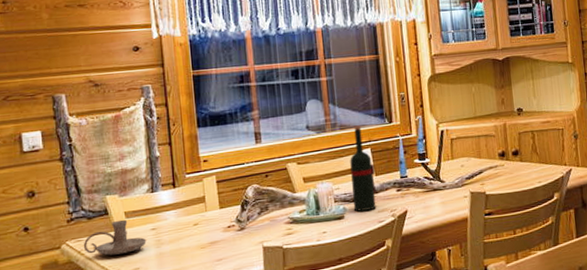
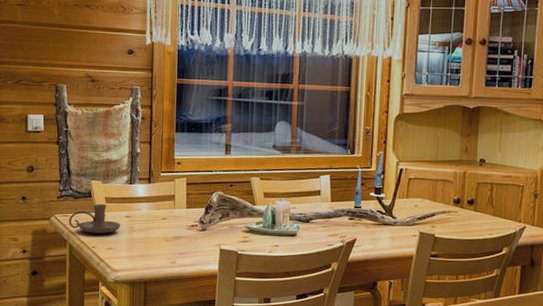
wine bottle: present [350,125,377,212] -> none [306,152,332,233]

